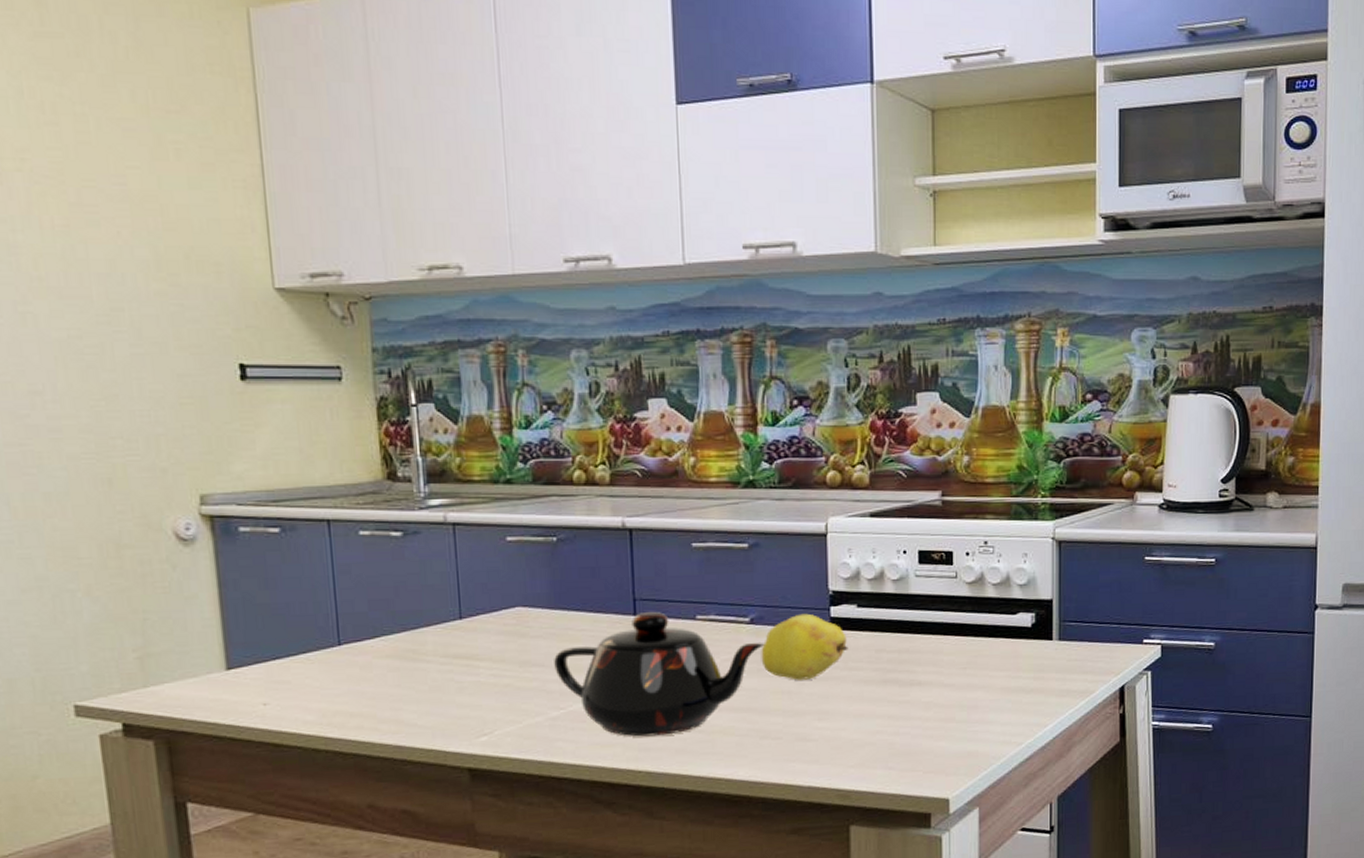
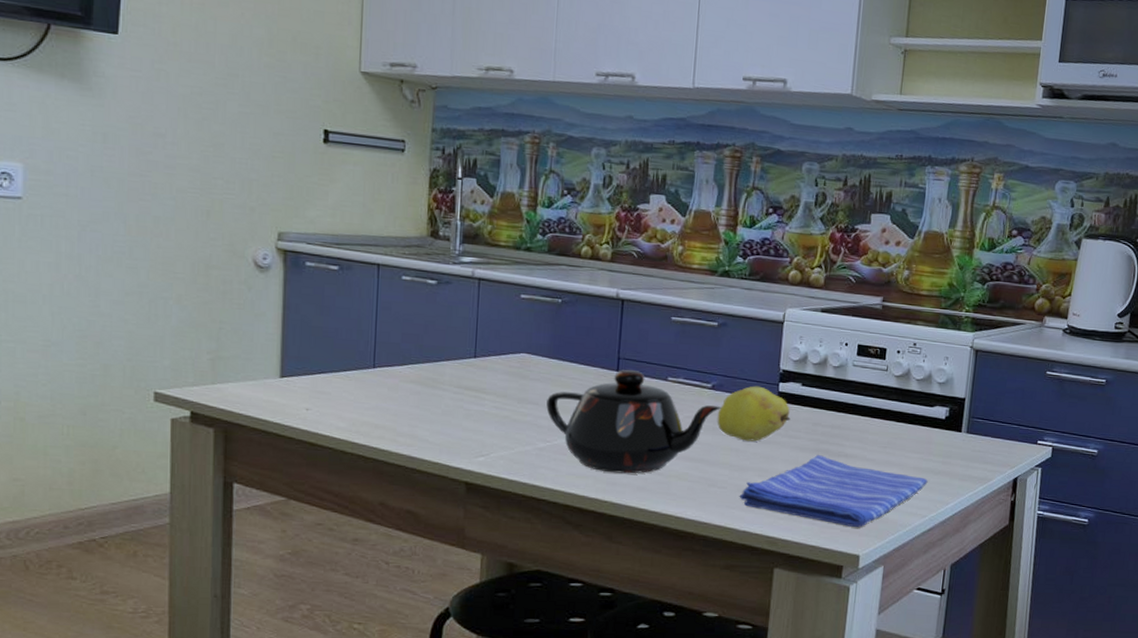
dish towel: none [798,685,1020,767] -> present [739,454,928,528]

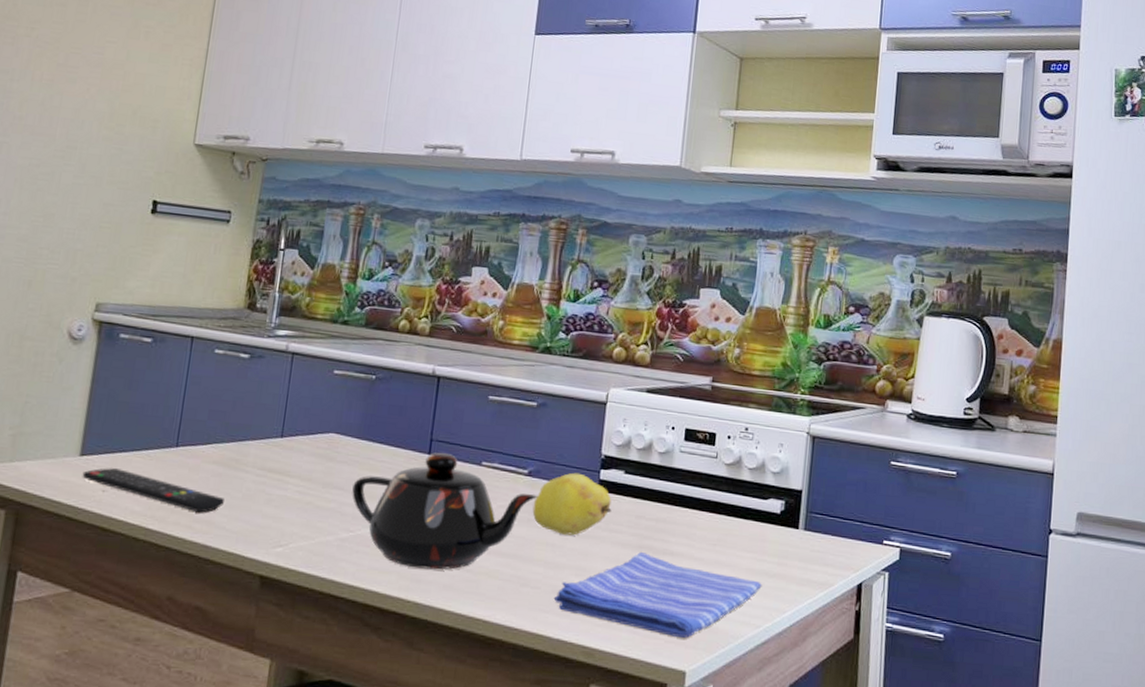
remote control: none [284,388,425,428] -> present [82,468,224,513]

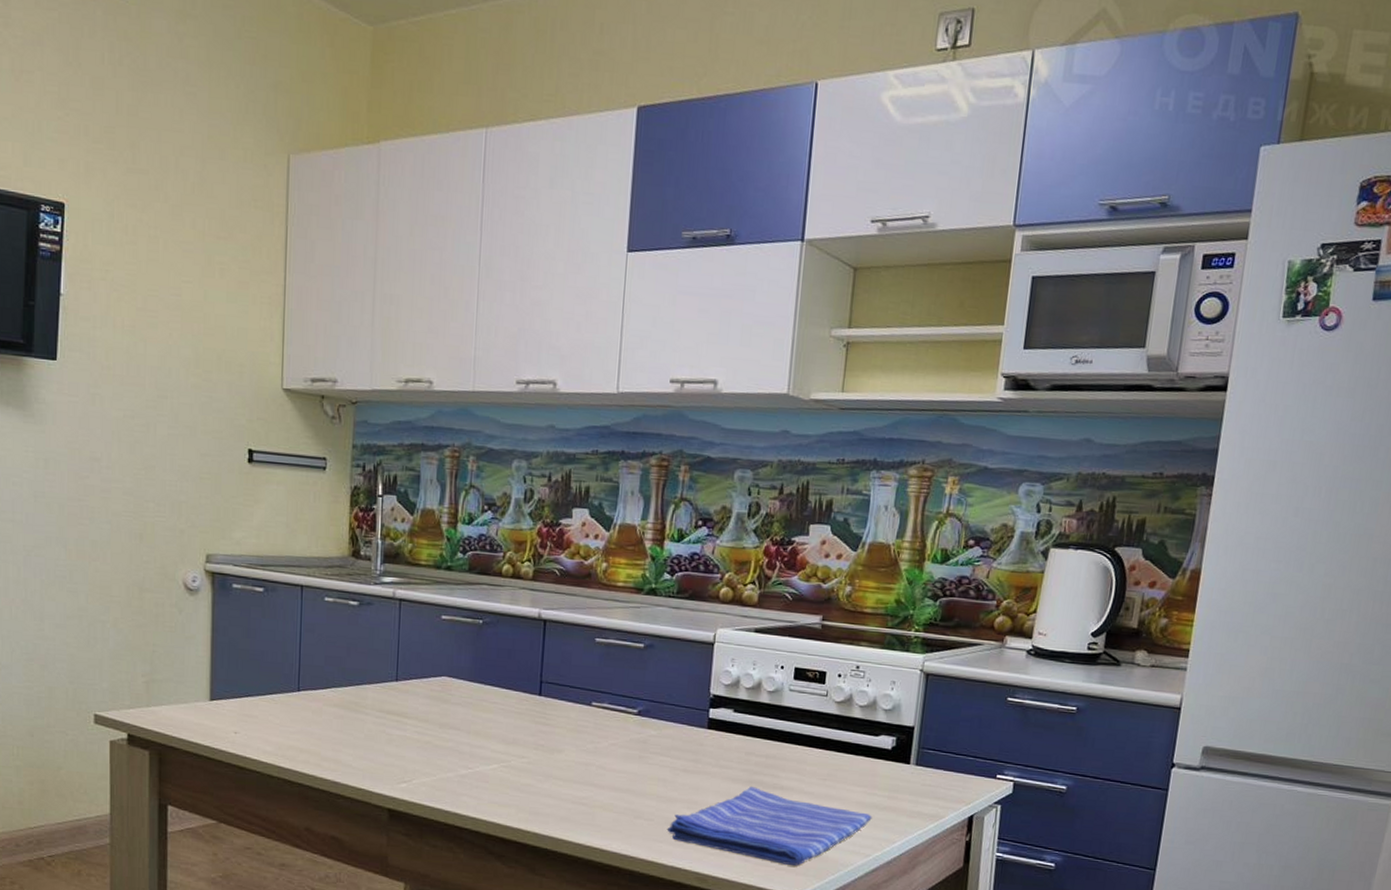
remote control: present [82,468,224,513] -> none [214,711,348,752]
teapot: present [352,452,538,570] -> none [468,693,648,804]
fruit: present [532,472,612,536] -> none [643,712,722,771]

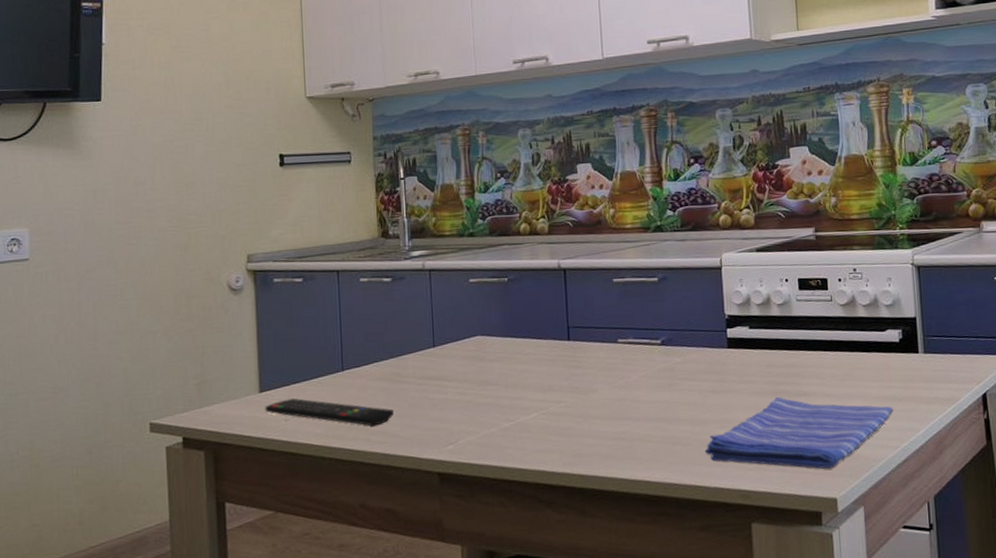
remote control: none [214,711,348,752] -> present [265,398,394,426]

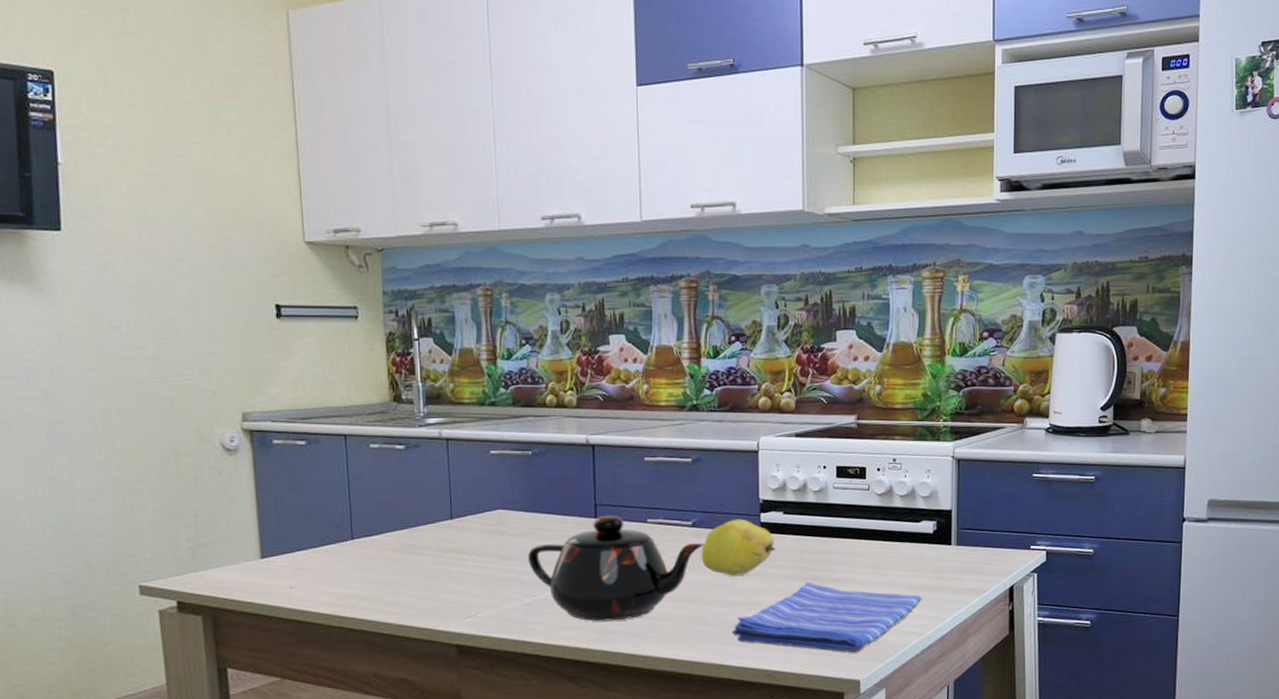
remote control: present [265,398,394,426] -> none [267,566,408,597]
teapot: none [505,336,674,444] -> present [528,515,705,621]
fruit: none [671,335,743,393] -> present [701,519,775,576]

